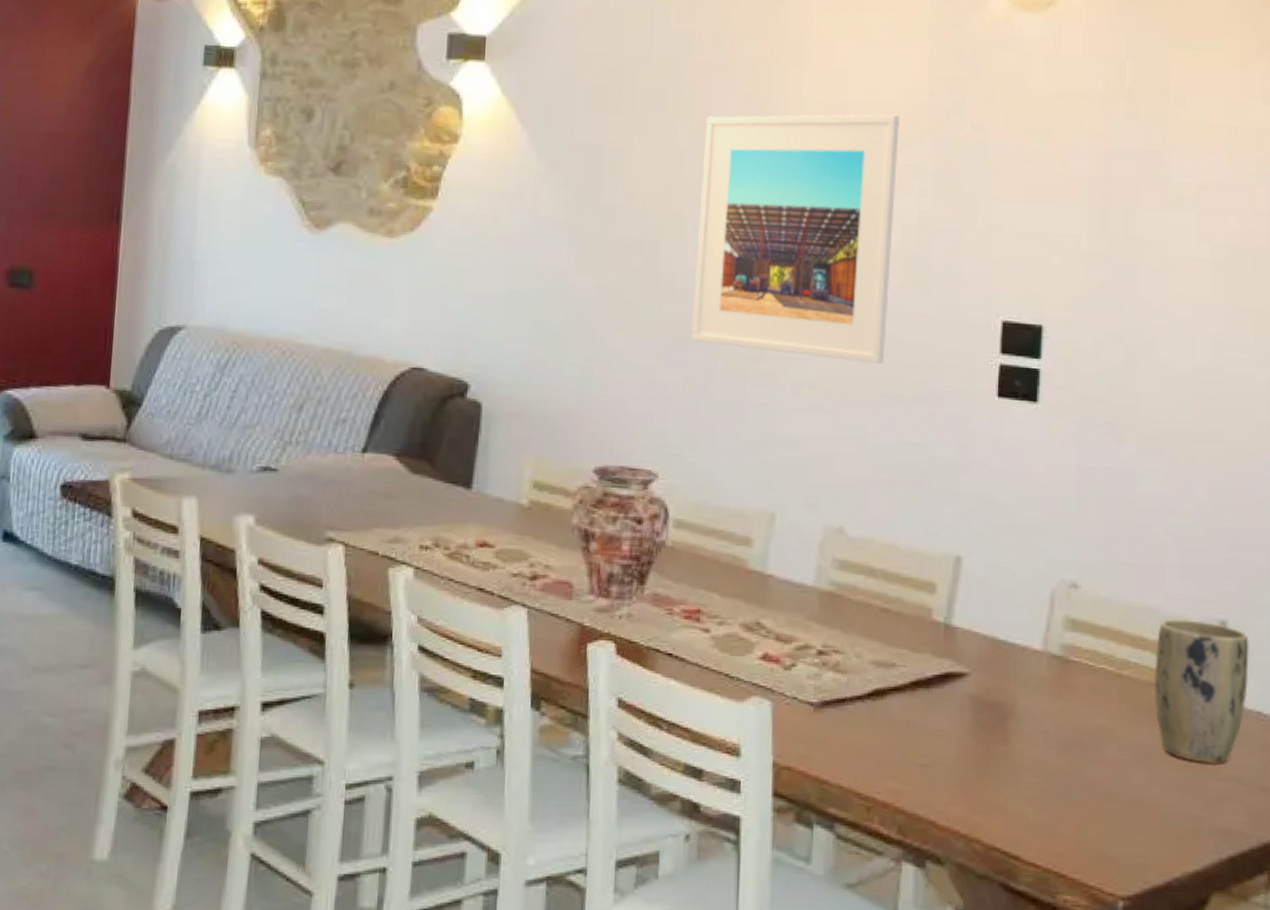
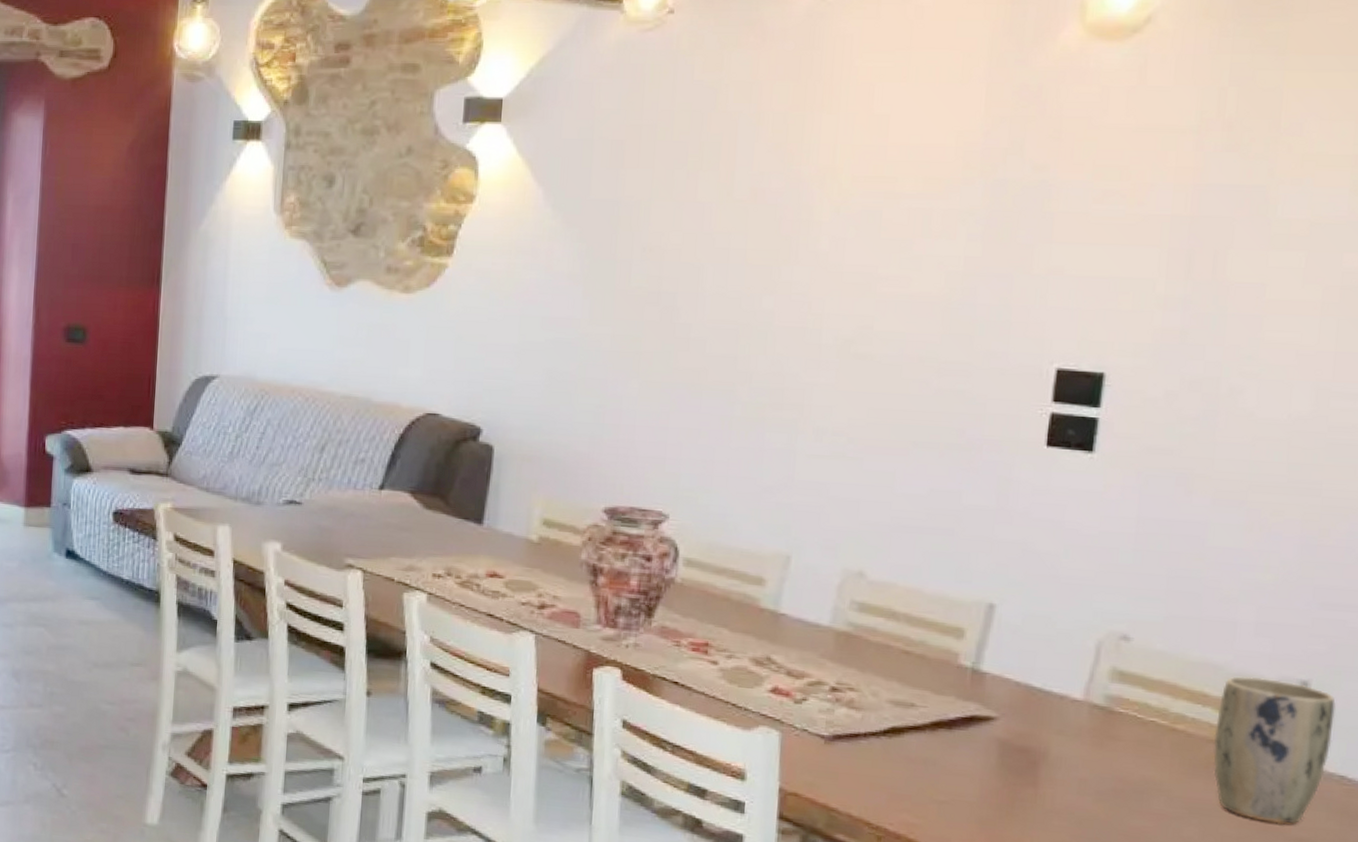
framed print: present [691,114,900,364] -> none [708,157,948,412]

